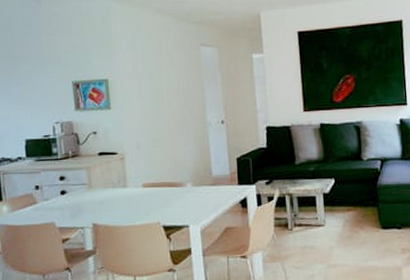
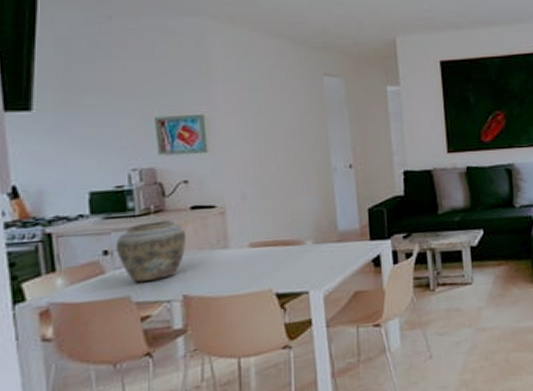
vase: none [45,164,96,211] -> present [117,220,187,282]

